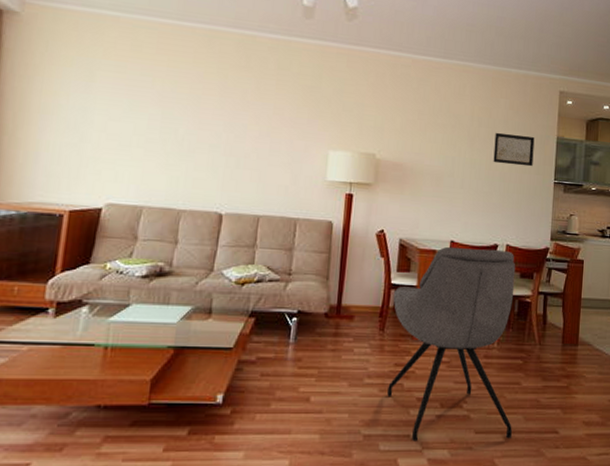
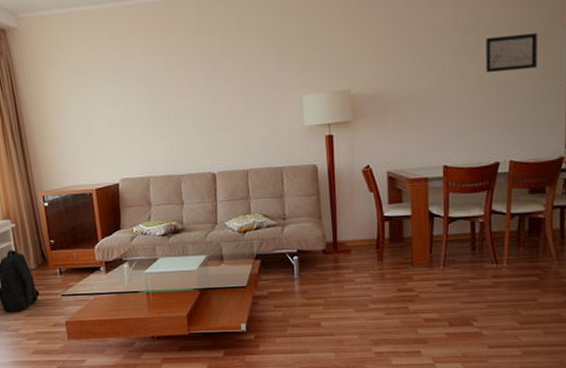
chair: present [387,246,516,442] -> none [387,167,530,357]

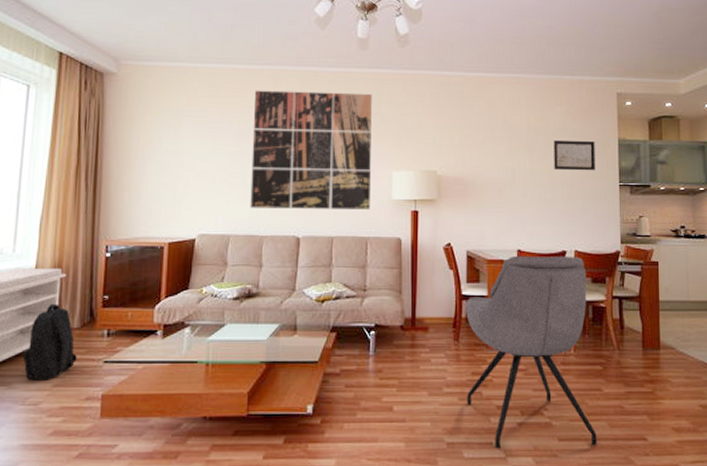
wall art: none [152,12,282,149] -> present [250,90,372,210]
chair: none [387,167,530,357] -> present [465,255,597,449]

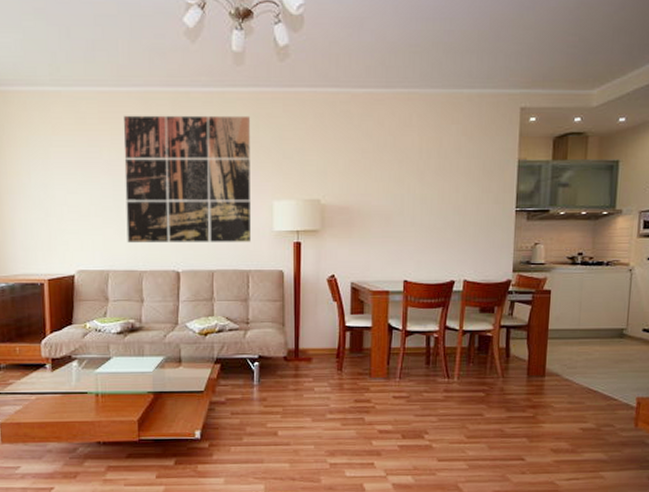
chair: present [465,255,597,449] -> none [348,286,476,469]
wall art: present [554,139,595,171] -> none [446,162,492,196]

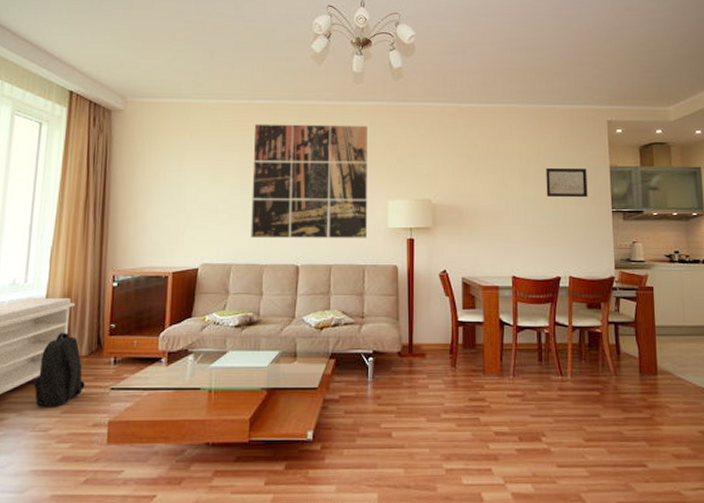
wall art: none [446,162,492,196] -> present [546,167,588,198]

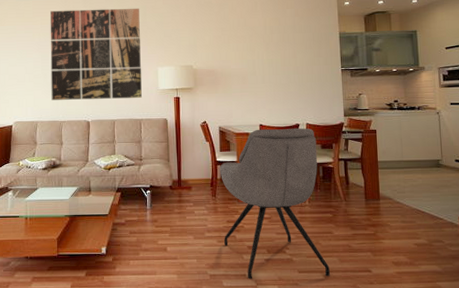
chair: none [461,282,596,476] -> present [219,128,330,279]
wall art: present [546,167,588,198] -> none [286,35,321,60]

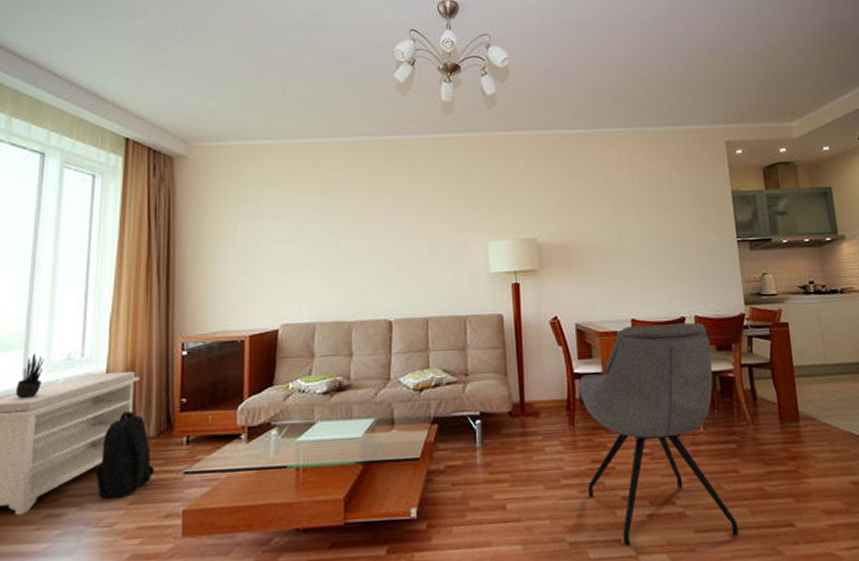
wall art: present [50,8,142,100] -> none [334,159,466,292]

